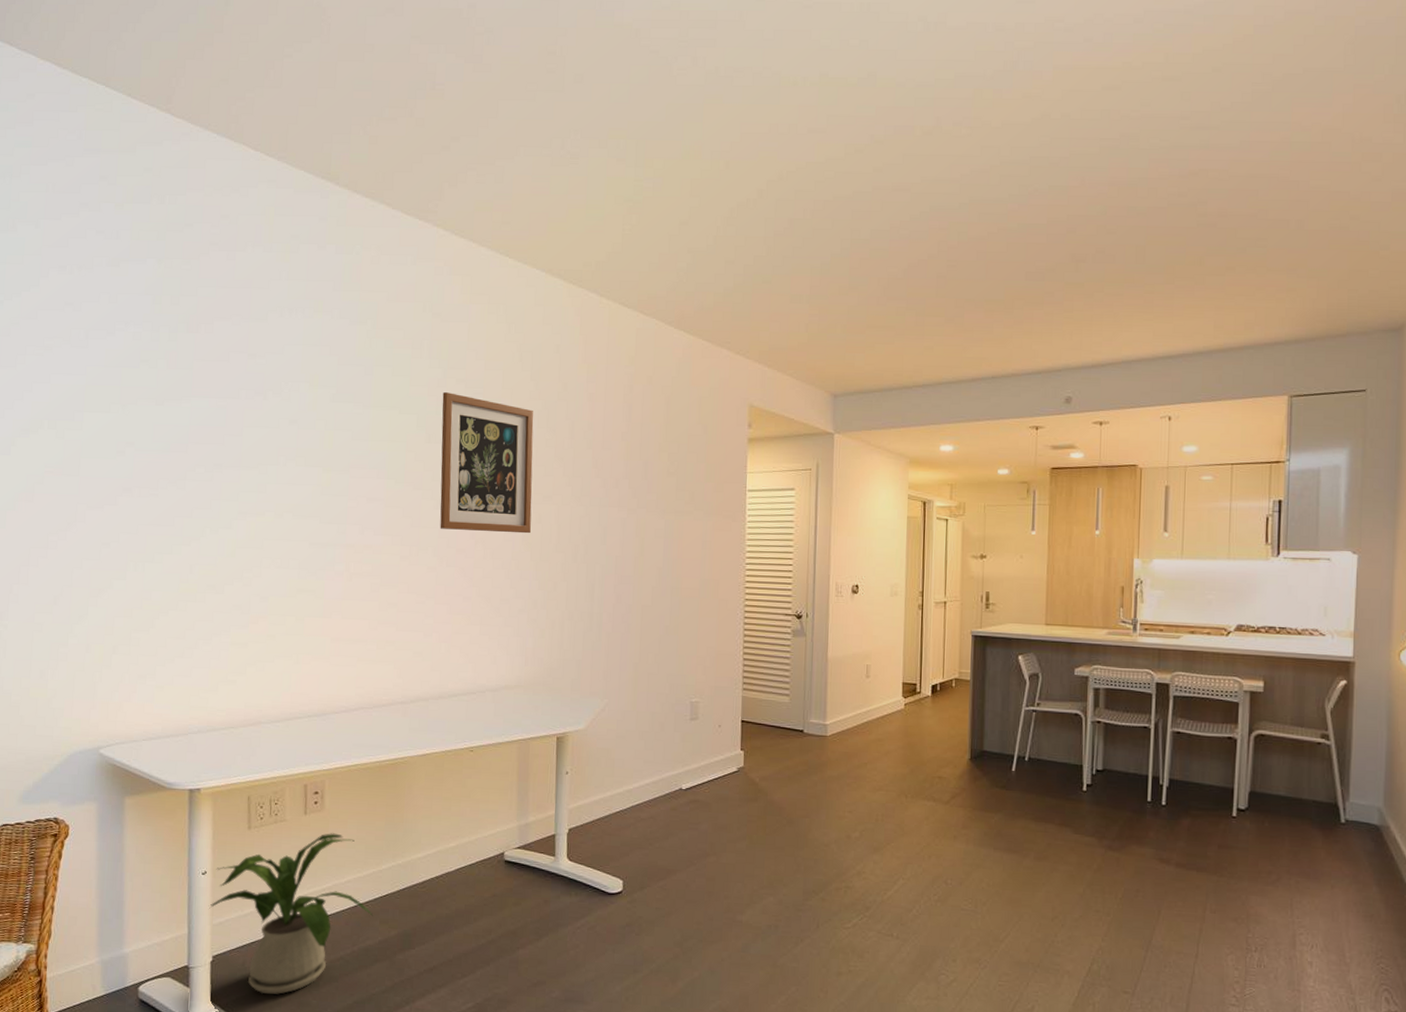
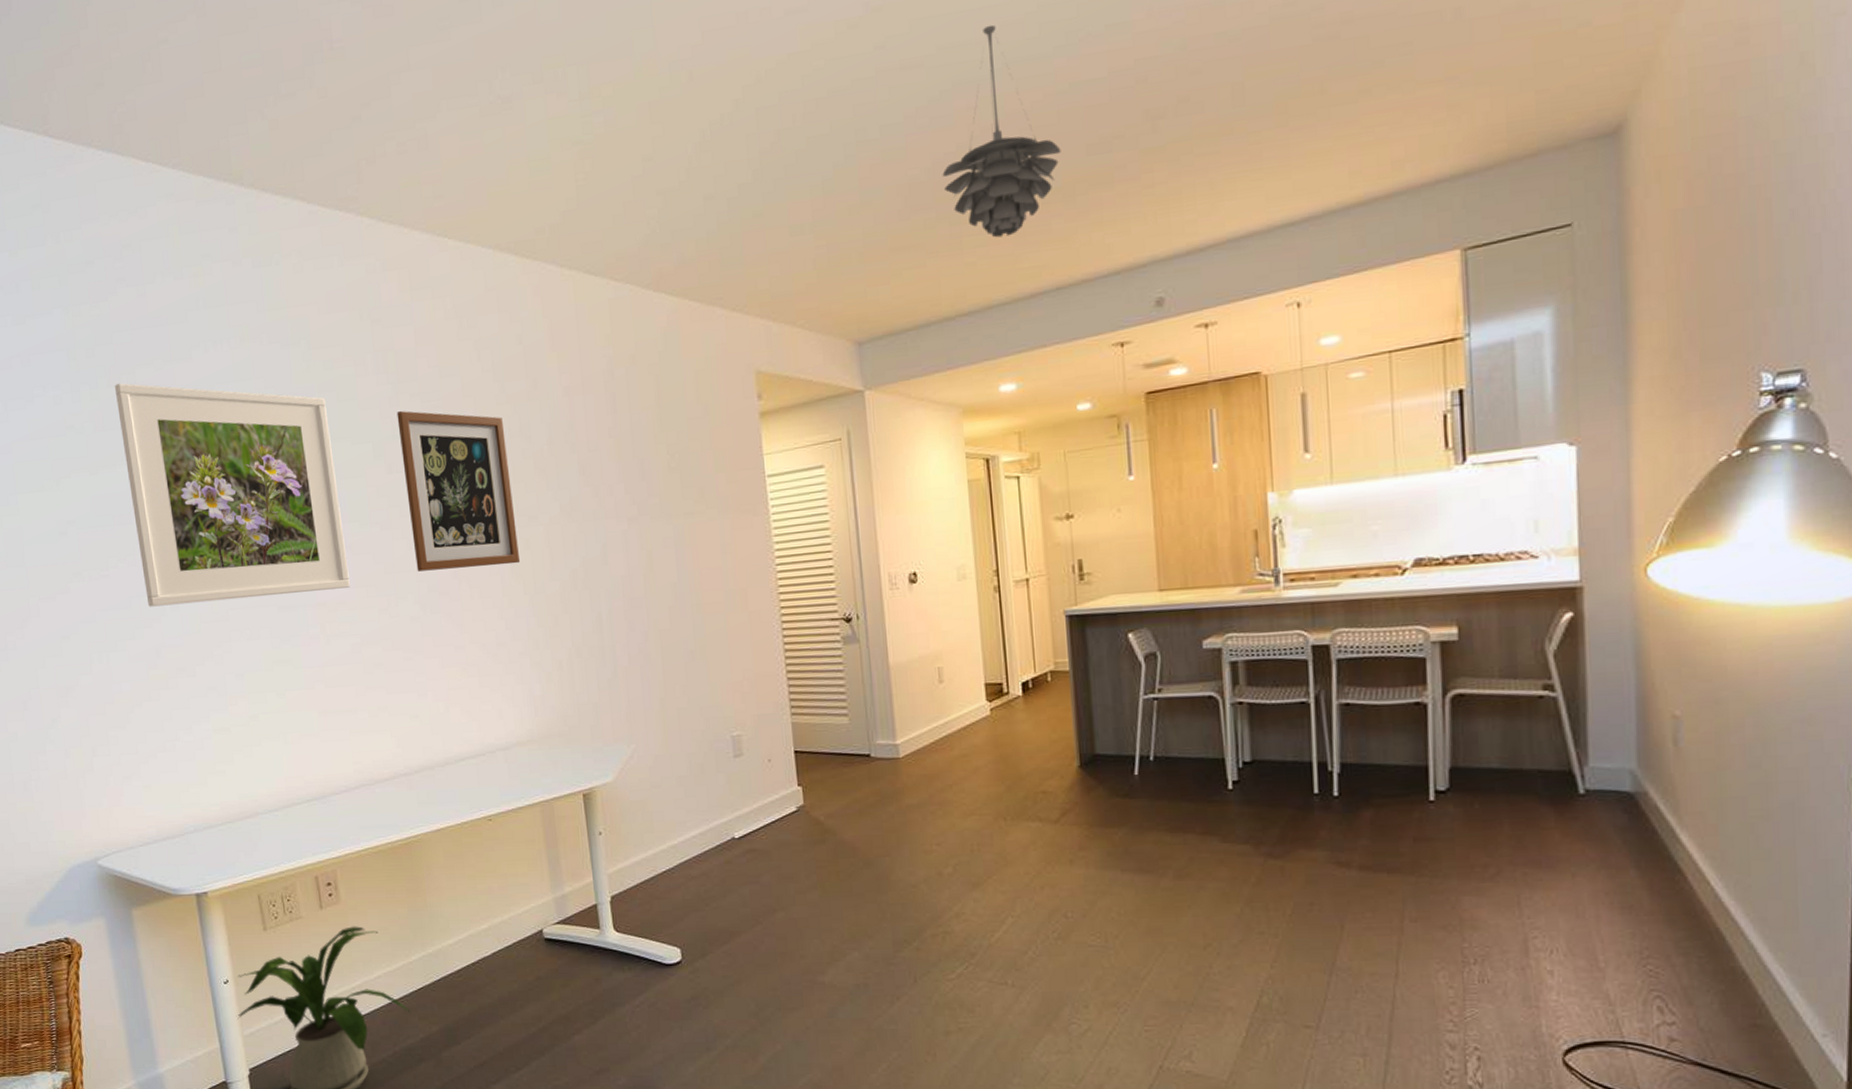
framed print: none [189,330,382,534] -> present [114,382,350,607]
pendant light: none [914,169,1007,331] -> present [942,24,1061,238]

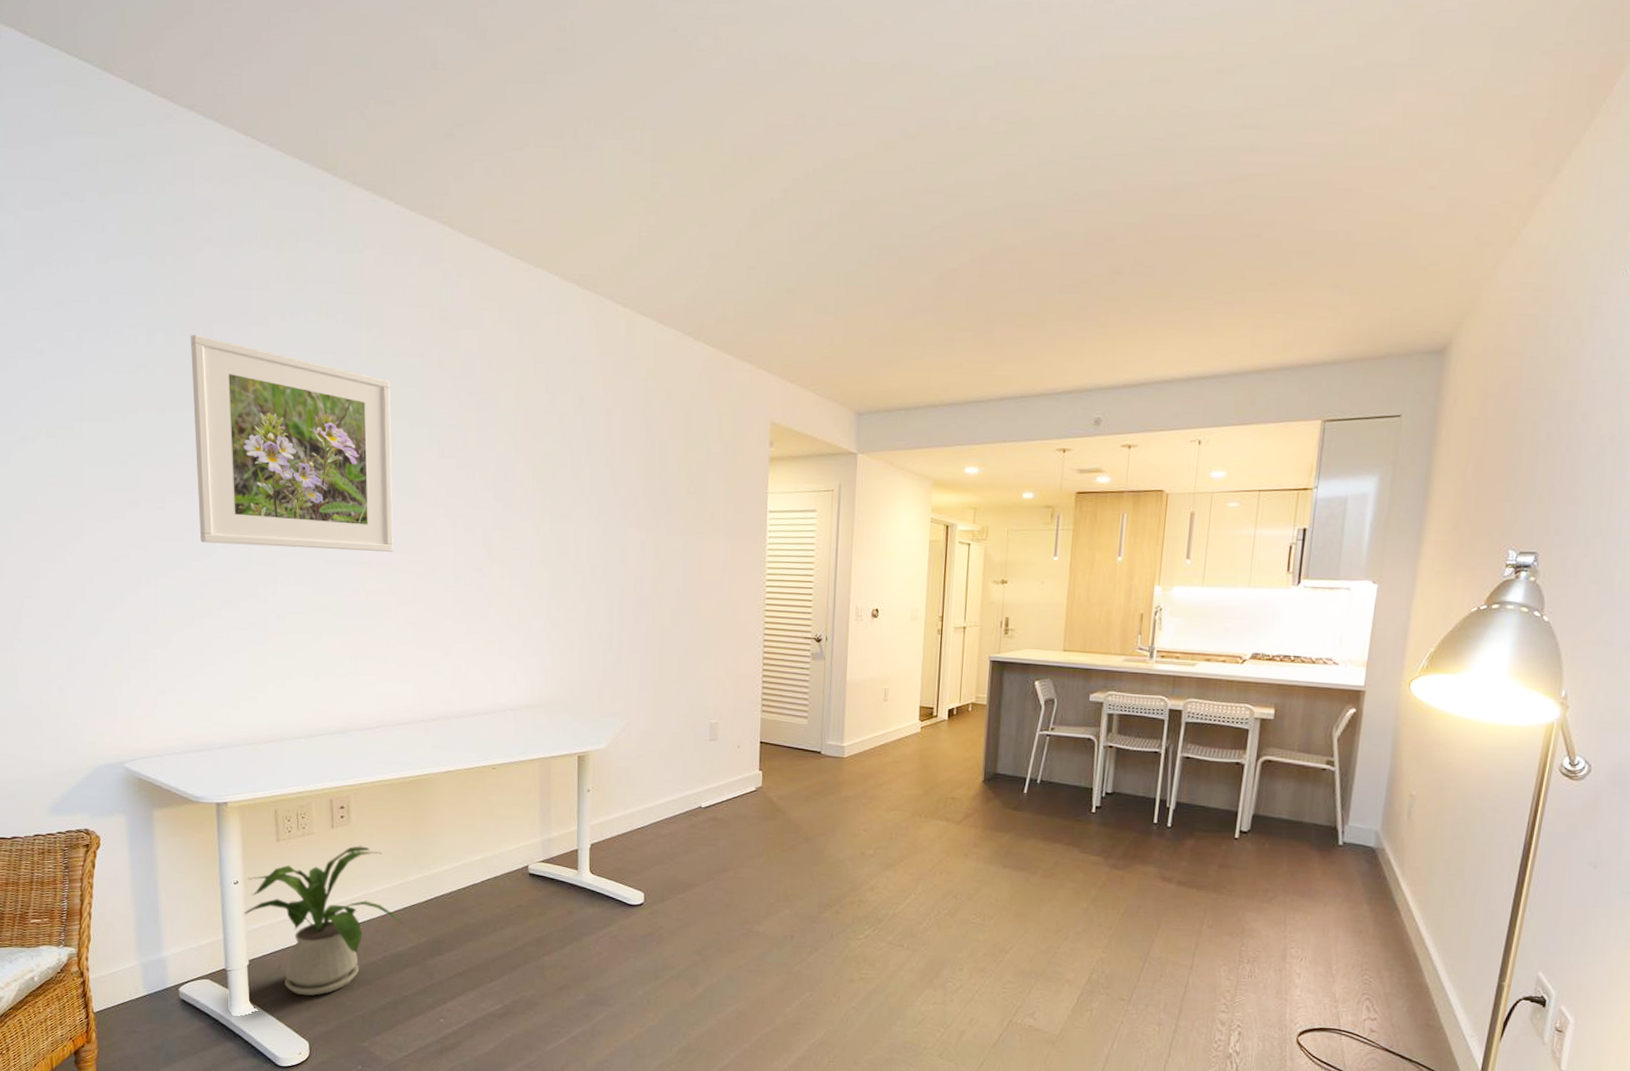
wall art: present [396,411,521,572] -> none [454,404,550,553]
pendant light: present [942,24,1061,238] -> none [945,169,1041,347]

